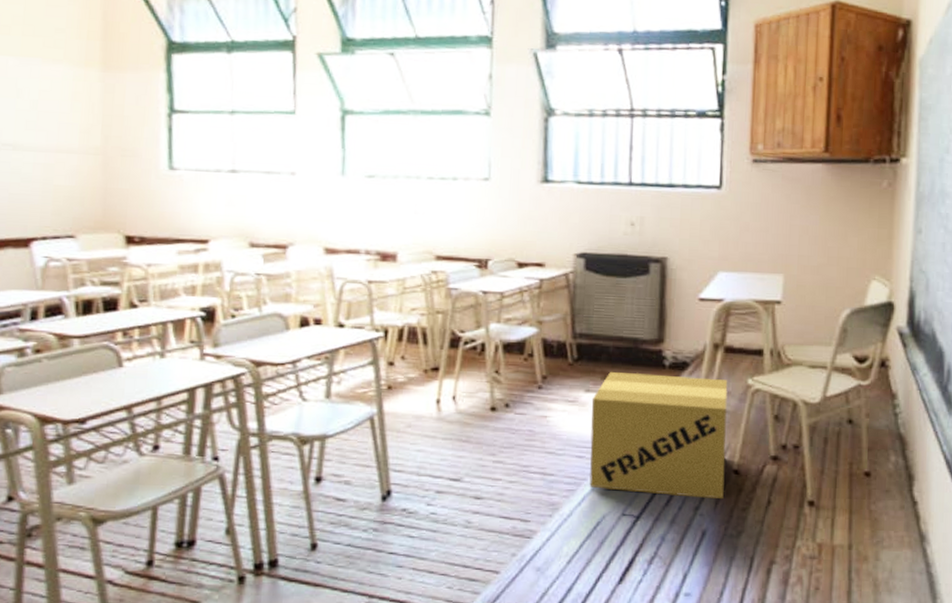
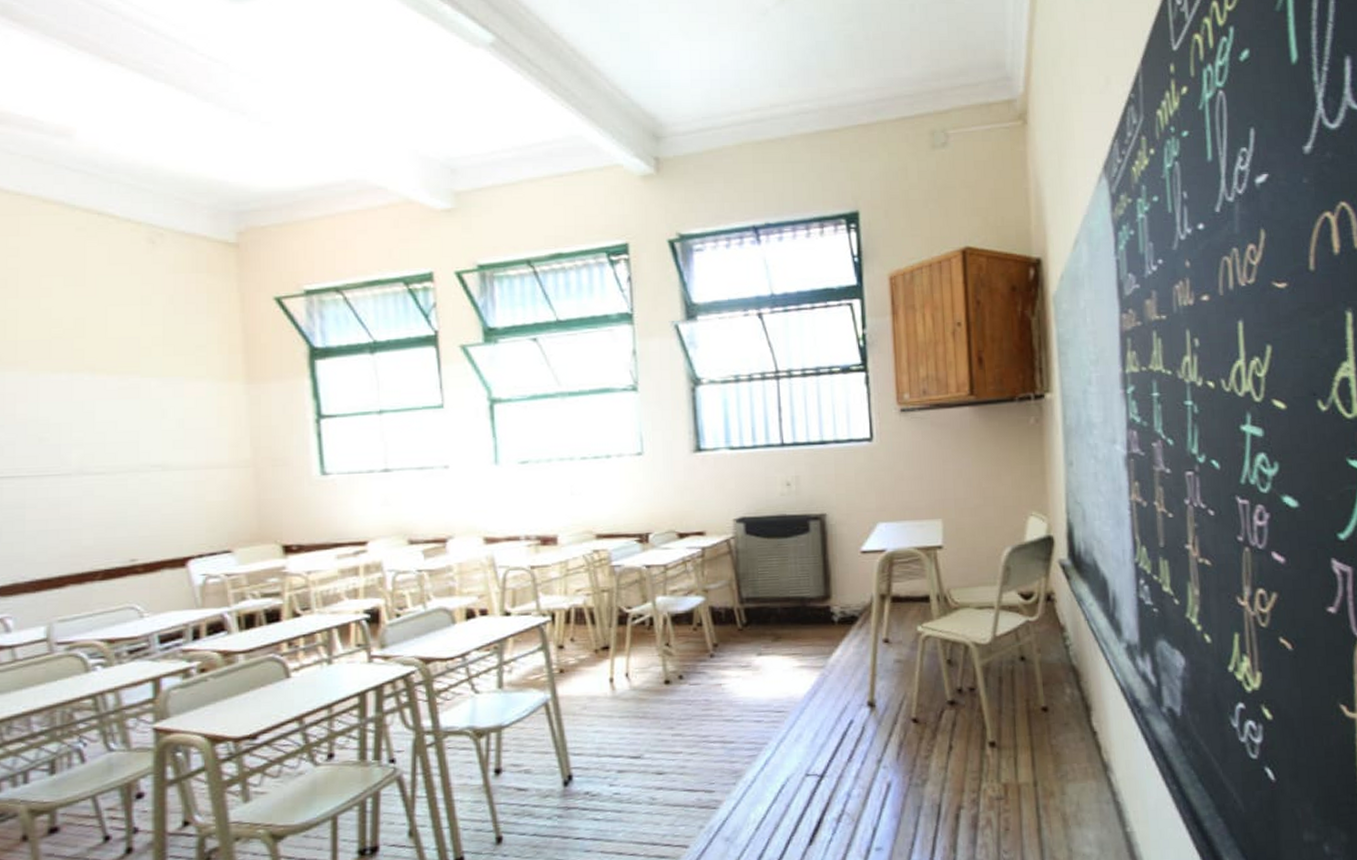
cardboard box: present [589,371,728,498] -> none [764,629,905,752]

